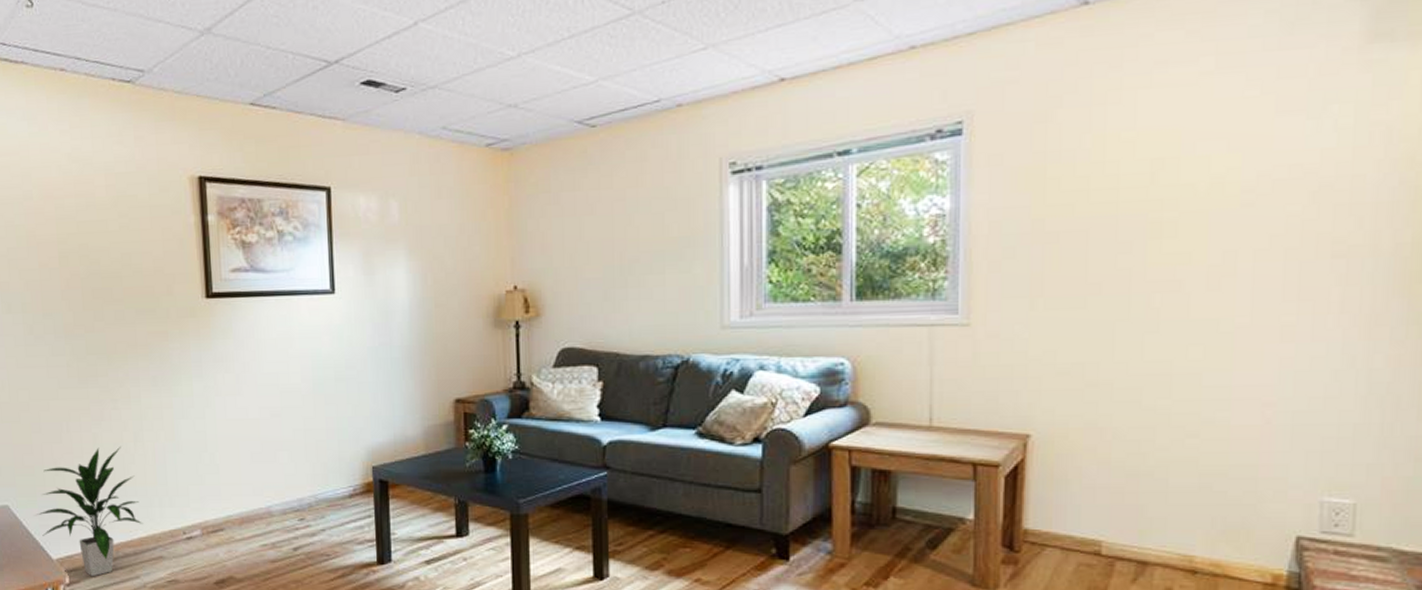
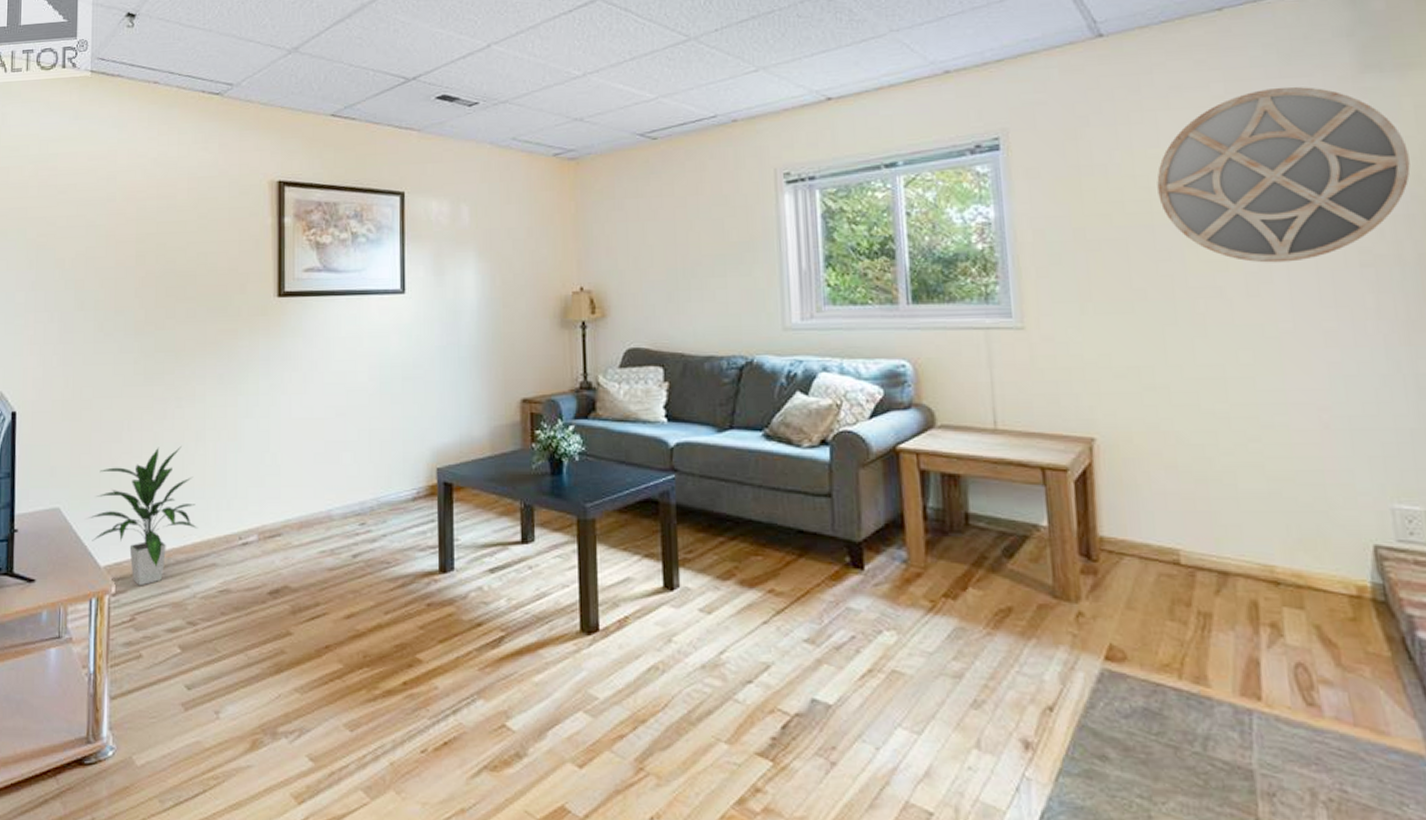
home mirror: none [1127,59,1406,255] -> present [1157,86,1411,263]

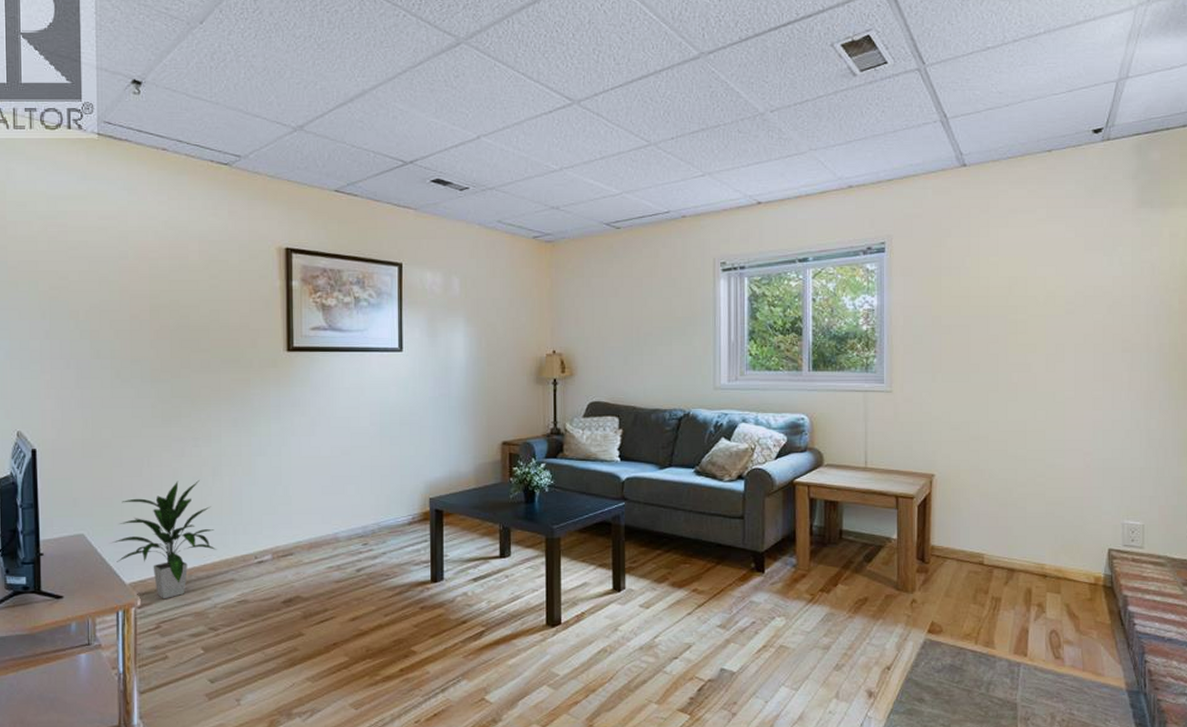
home mirror: present [1157,86,1411,263] -> none [994,214,1162,347]

